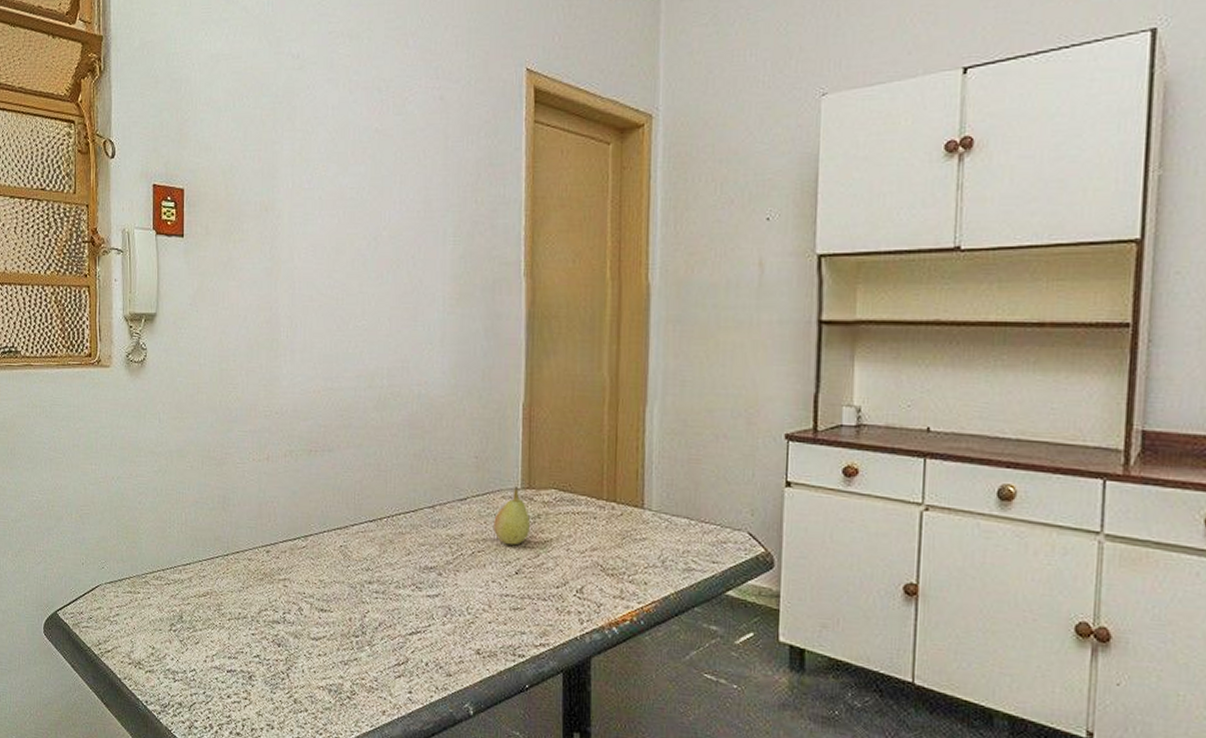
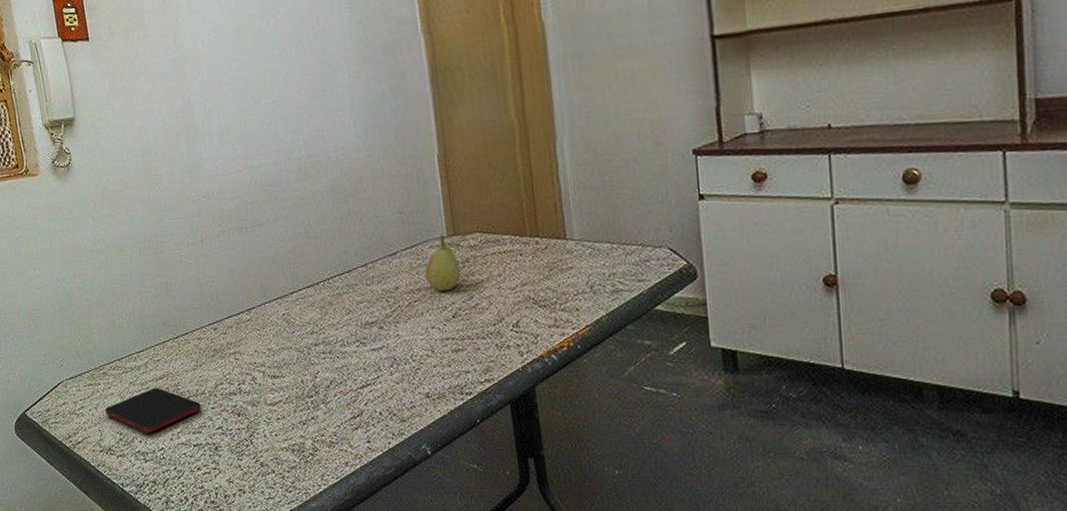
smartphone: none [141,605,241,652] -> present [105,388,201,433]

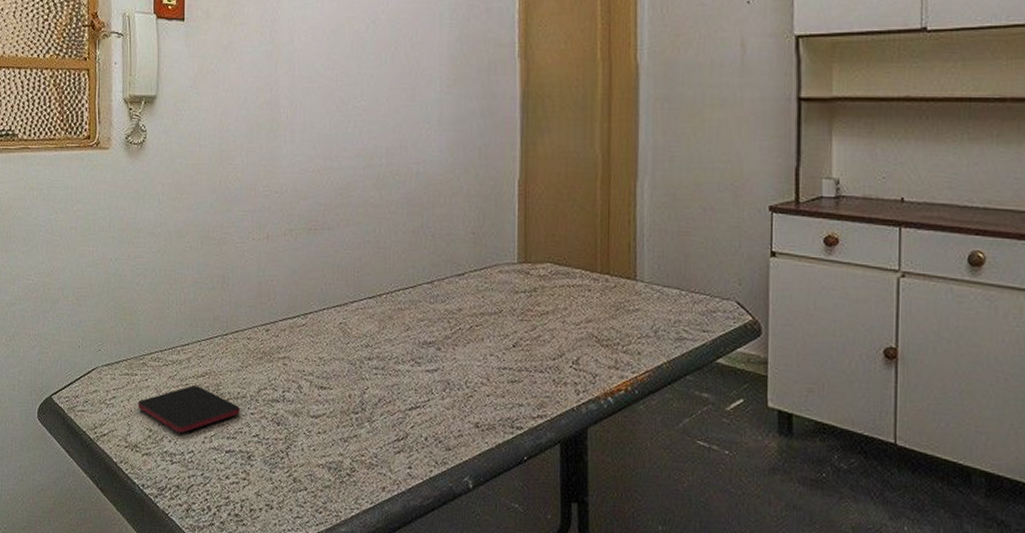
fruit: present [425,234,461,292] -> none [491,260,526,319]

